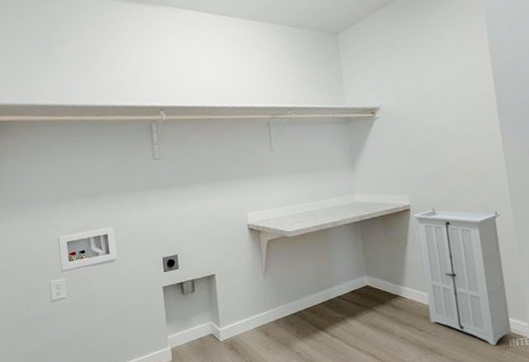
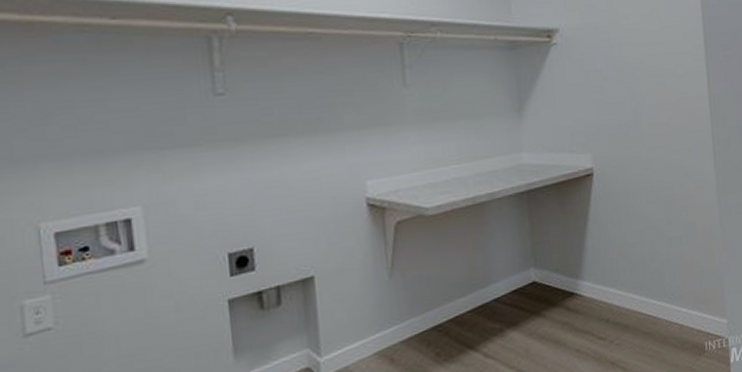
storage cabinet: present [412,208,512,346] -> none [595,172,708,352]

